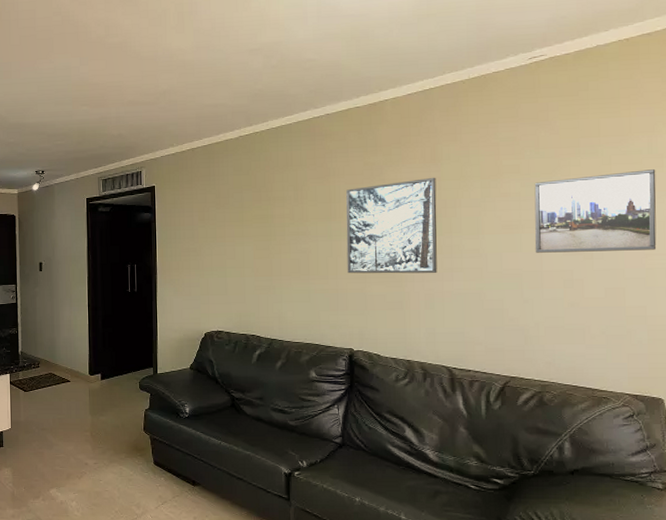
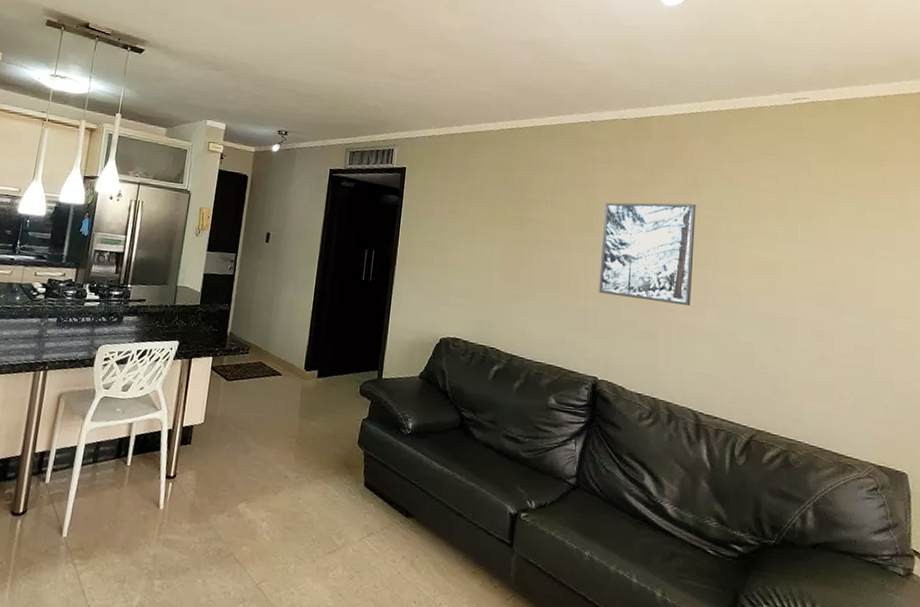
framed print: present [534,169,657,253] -> none [788,224,907,312]

